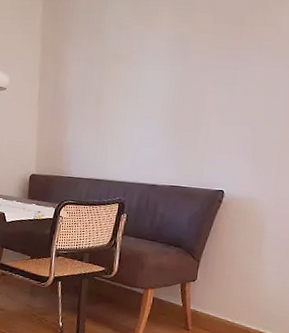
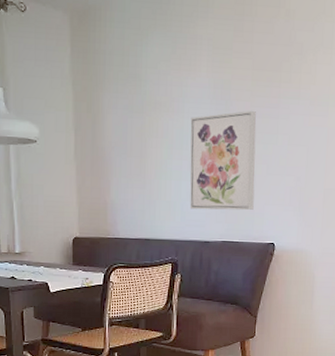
wall art: none [140,61,214,157] -> present [190,110,257,211]

